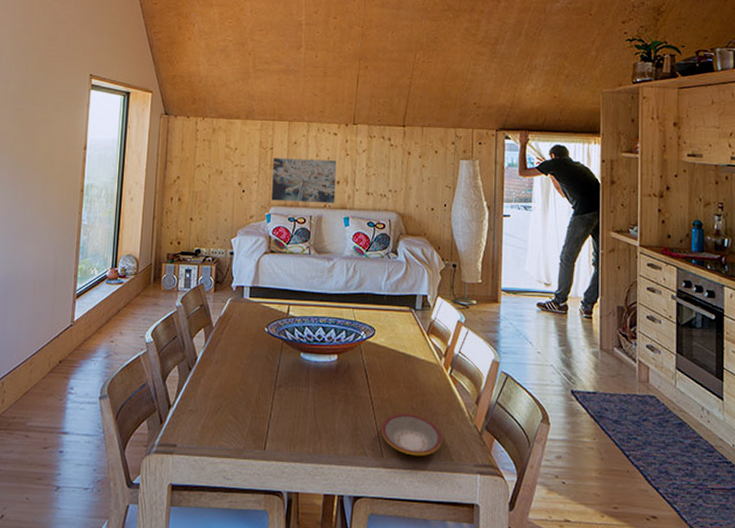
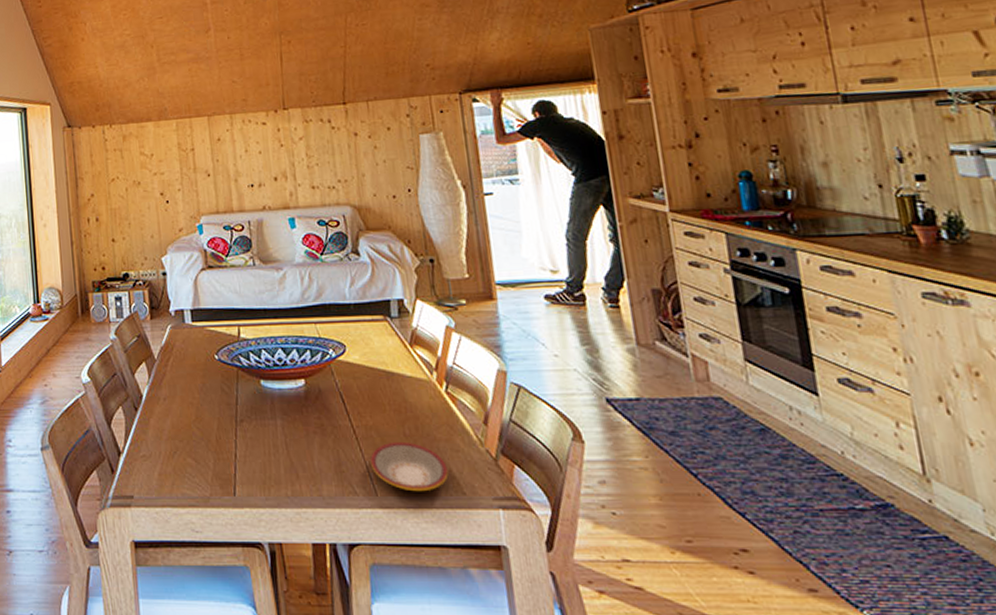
wall art: present [272,158,336,203] -> none [196,154,275,209]

